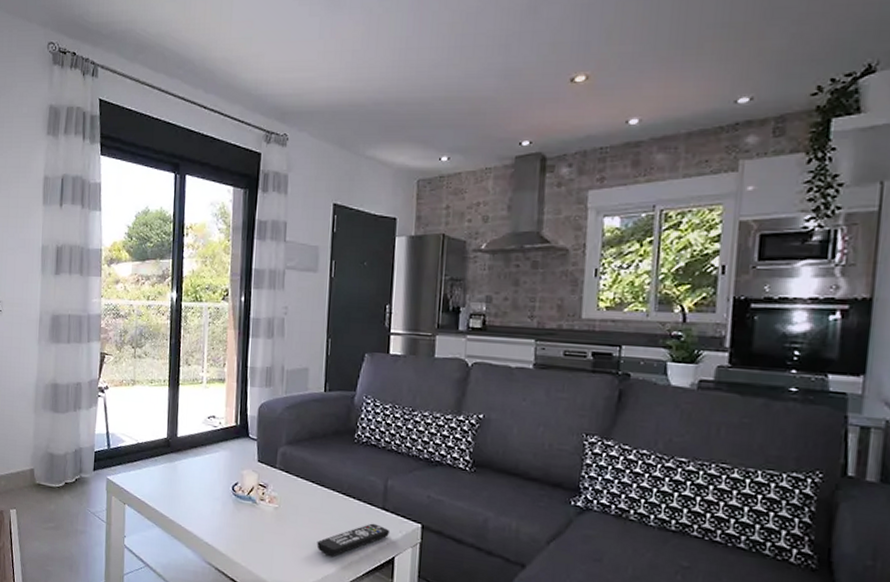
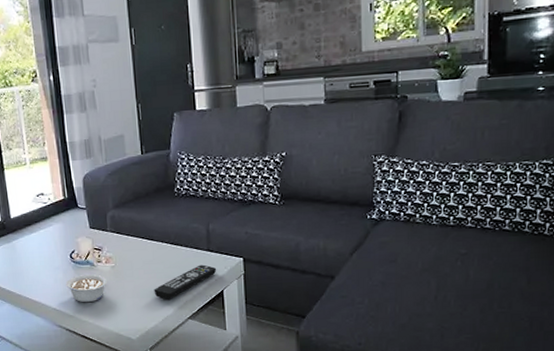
legume: none [223,511,268,543] -> present [66,274,107,303]

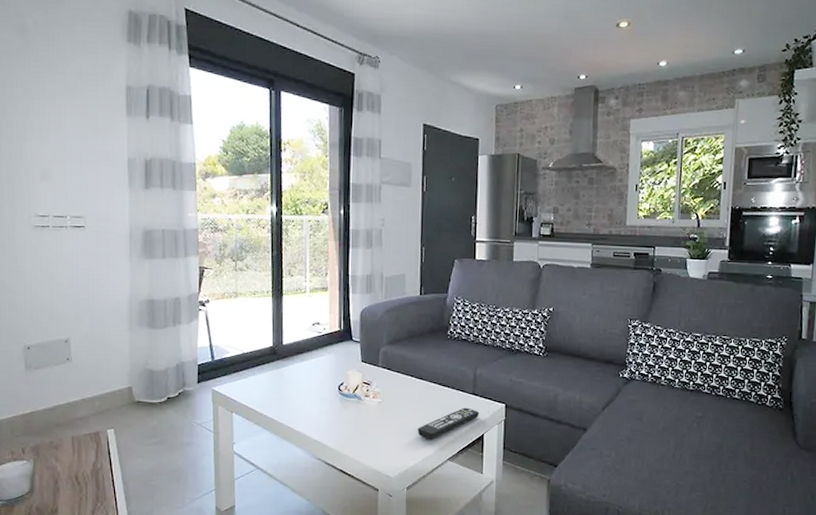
legume: present [66,274,107,303] -> none [330,408,372,437]

